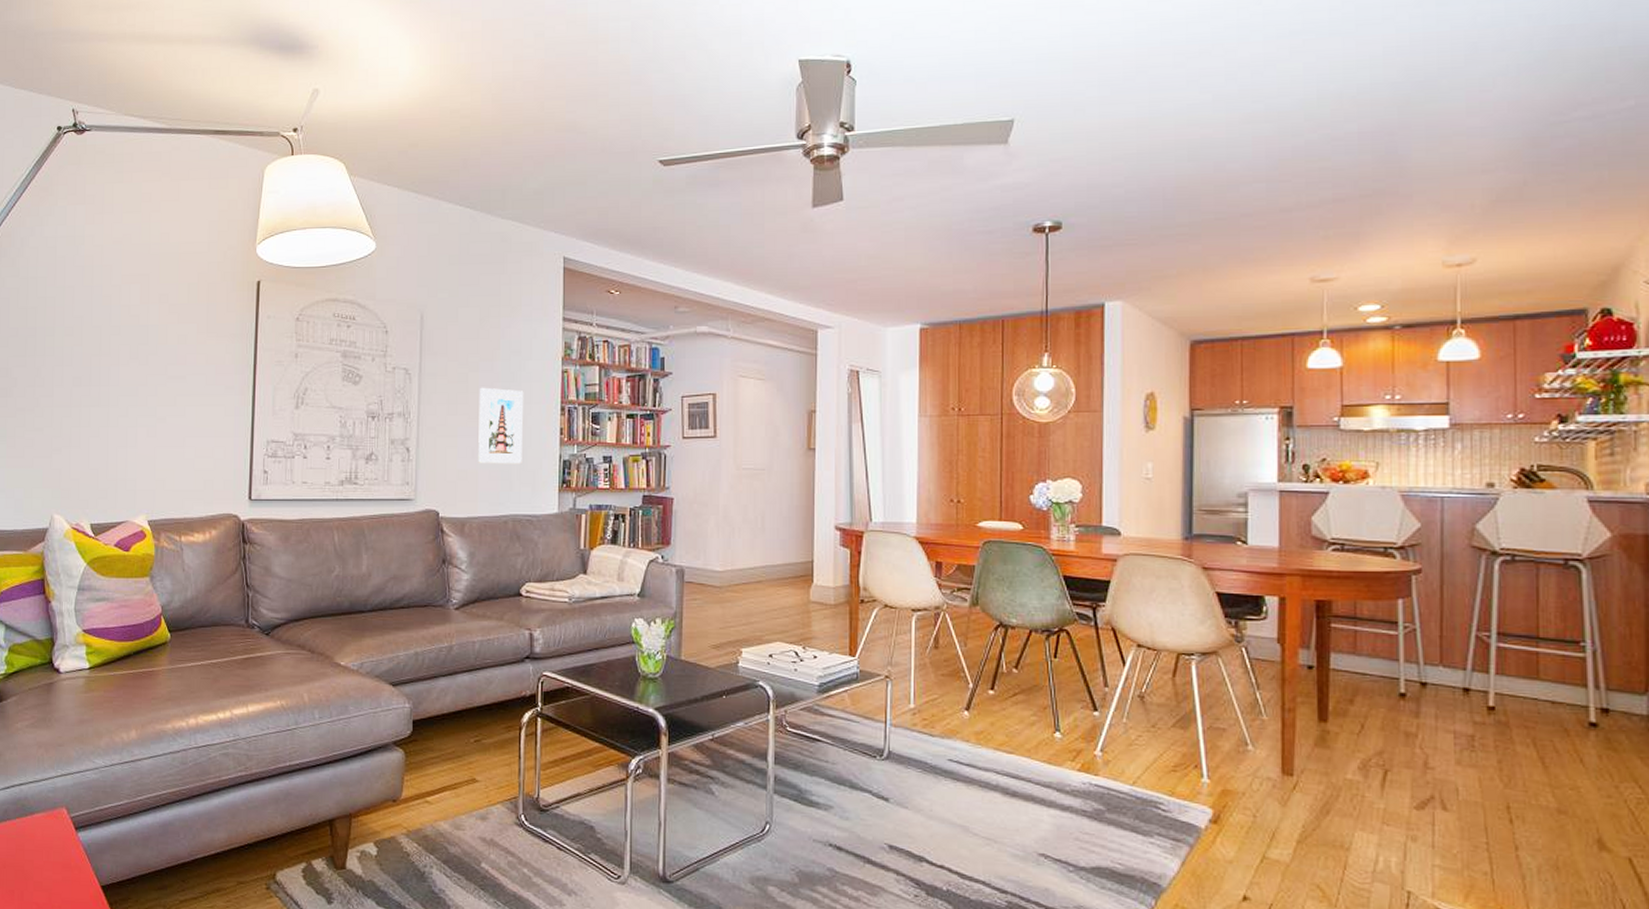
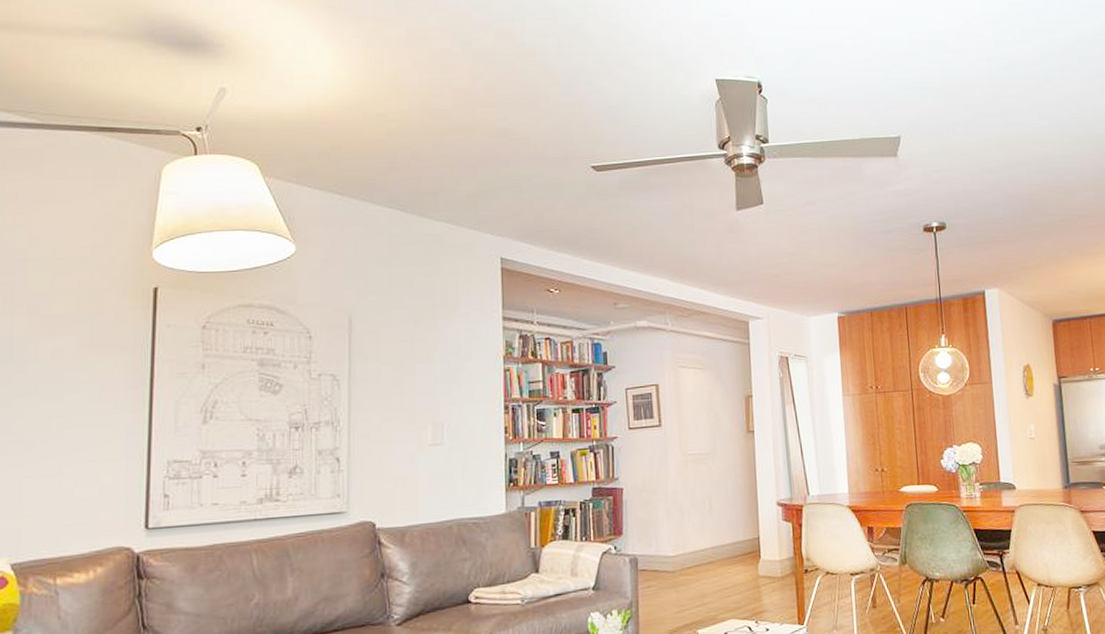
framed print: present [478,387,524,464] -> none [416,389,466,468]

